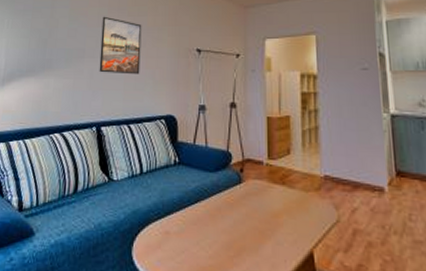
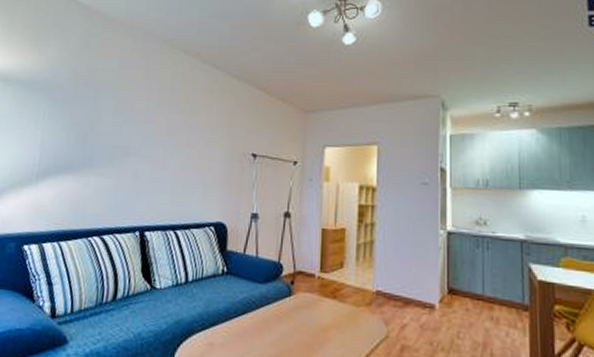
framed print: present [99,16,142,75] -> none [145,112,194,178]

